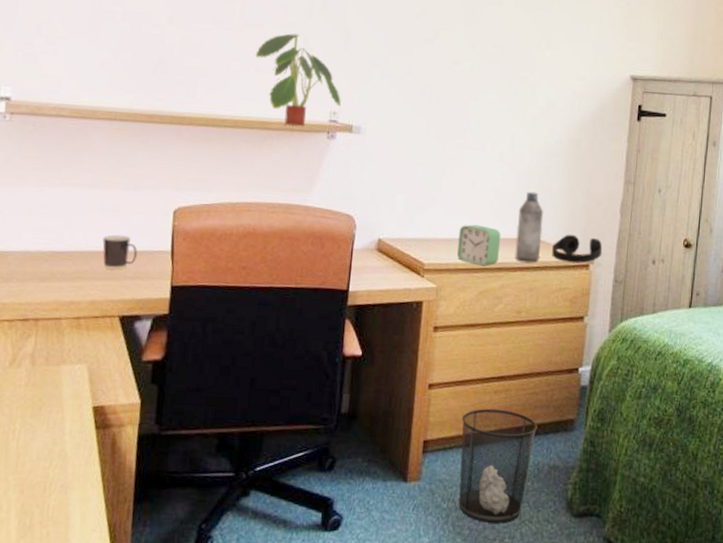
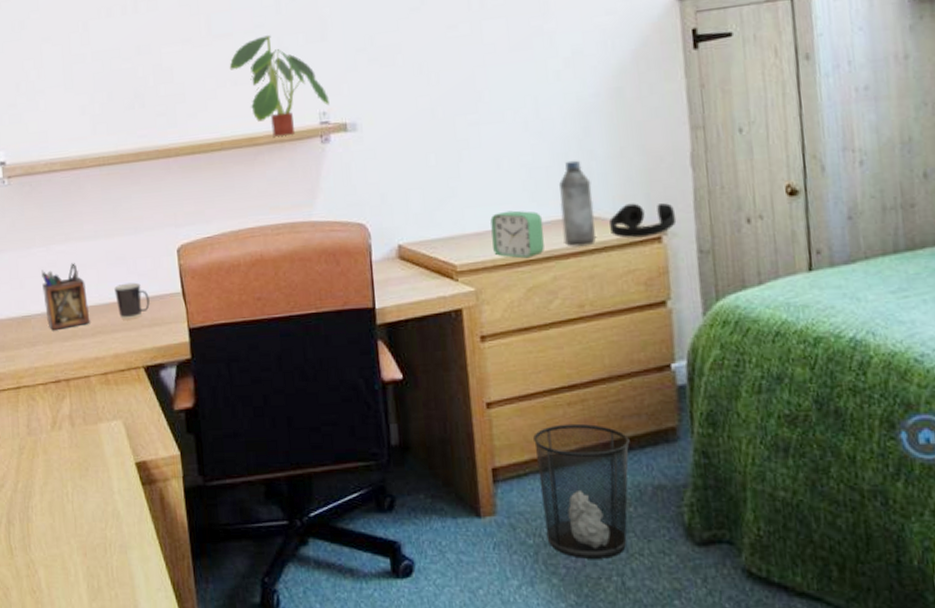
desk organizer: none [25,207,74,270] -> present [41,263,90,330]

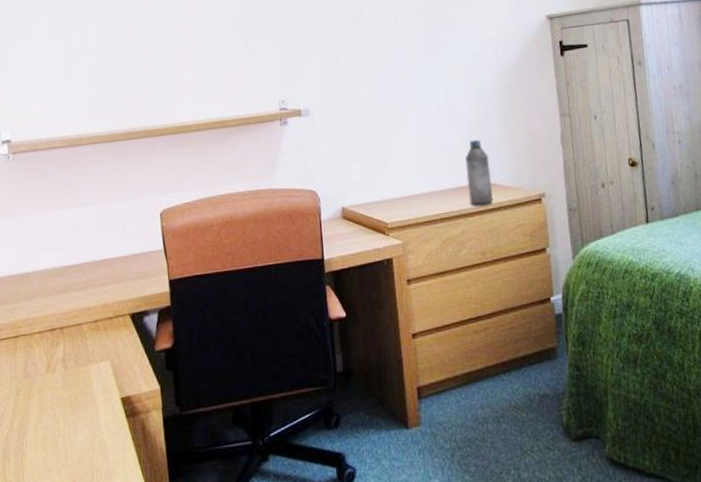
desk organizer: present [41,263,90,330] -> none [41,226,83,285]
mug: present [114,282,150,320] -> none [105,242,136,274]
plant: present [229,35,329,137] -> none [206,38,287,120]
alarm clock: present [490,210,544,259] -> none [414,179,455,217]
waste bin: present [533,423,630,559] -> none [449,347,522,458]
headphones: present [609,203,677,239] -> none [503,172,552,200]

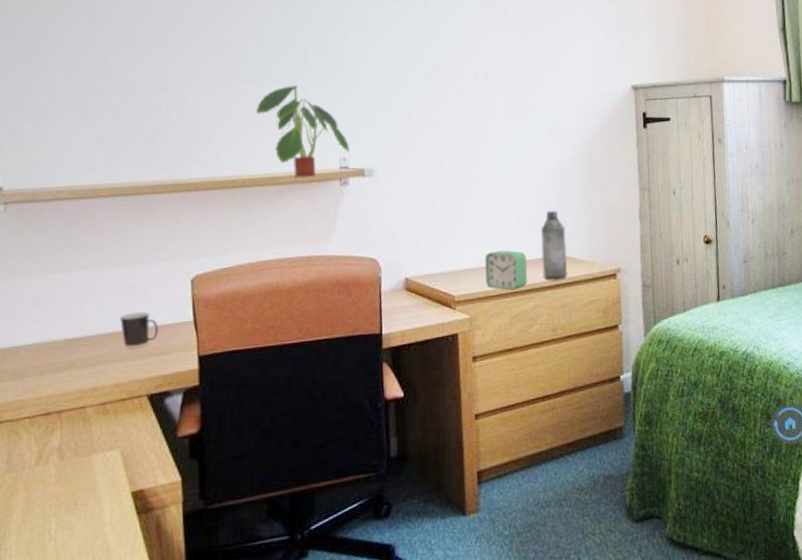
mug: none [105,242,136,274] -> present [120,311,158,349]
plant: none [206,38,287,120] -> present [256,85,349,178]
alarm clock: none [414,179,455,217] -> present [485,250,528,291]

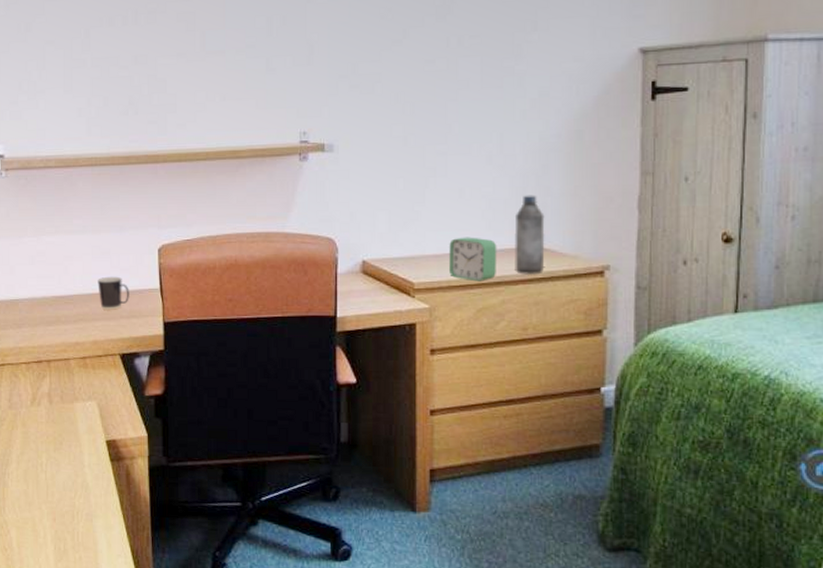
plant: present [256,85,349,178] -> none [219,55,310,152]

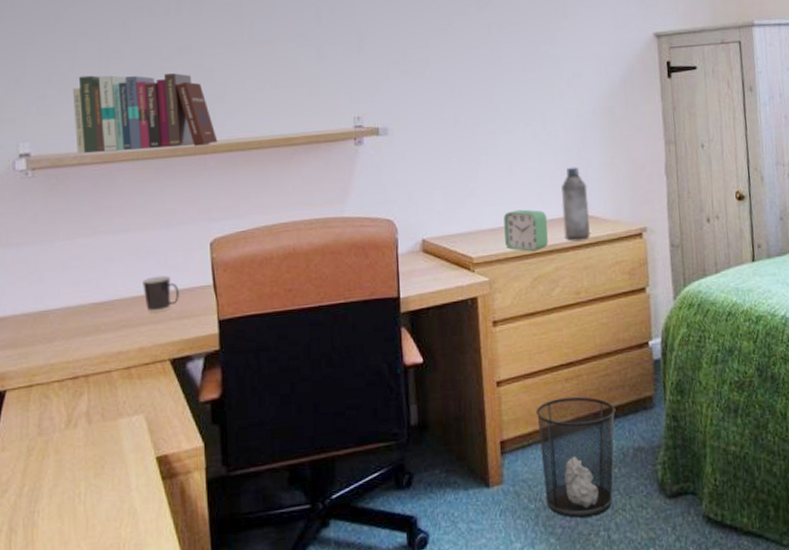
books: none [40,83,168,158] -> present [72,73,218,154]
waste bin: none [470,434,557,557] -> present [536,396,616,518]

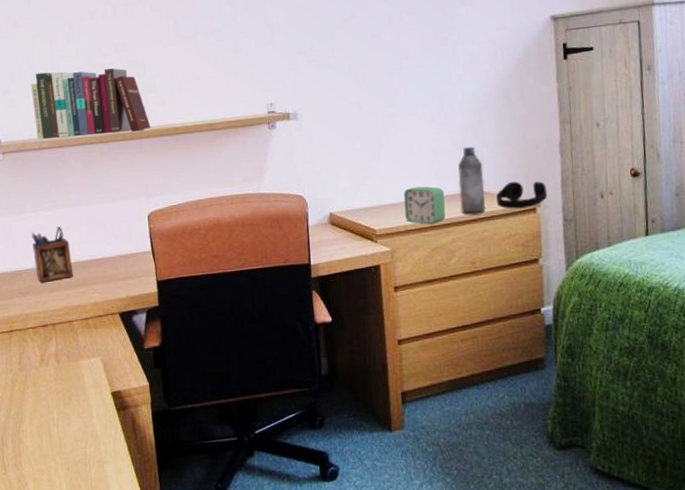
desk organizer: none [64,256,115,325] -> present [32,226,74,282]
mug: present [142,275,179,313] -> none [94,243,124,274]
waste bin: present [536,396,616,518] -> none [434,356,508,462]
headphones: none [601,204,654,235] -> present [496,181,548,209]

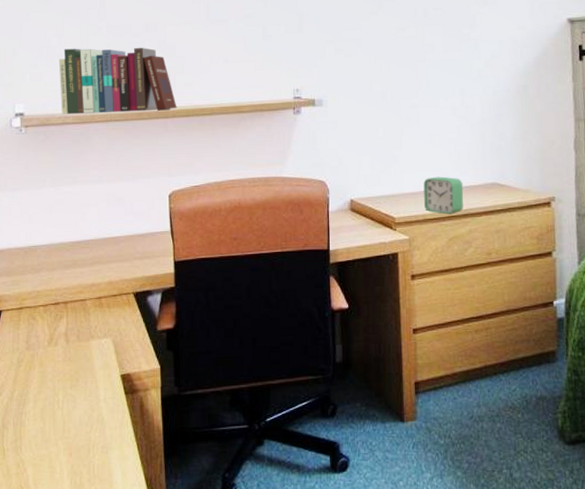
desk organizer: present [32,226,74,282] -> none [49,202,90,259]
water bottle: present [457,146,485,217] -> none [476,139,502,208]
headphones: present [496,181,548,209] -> none [513,175,562,202]

